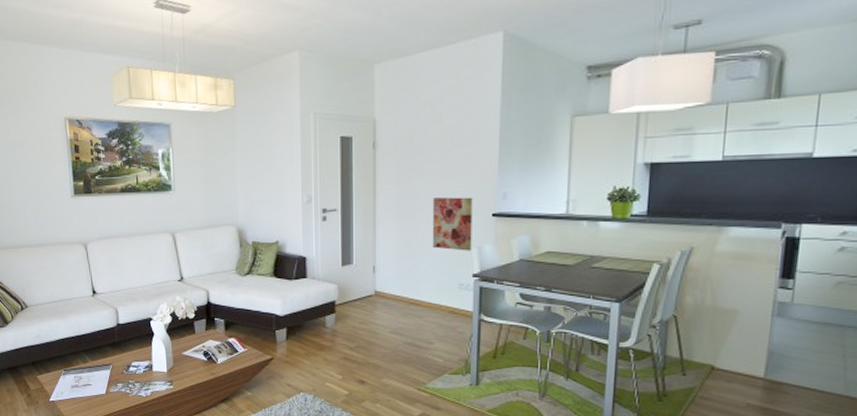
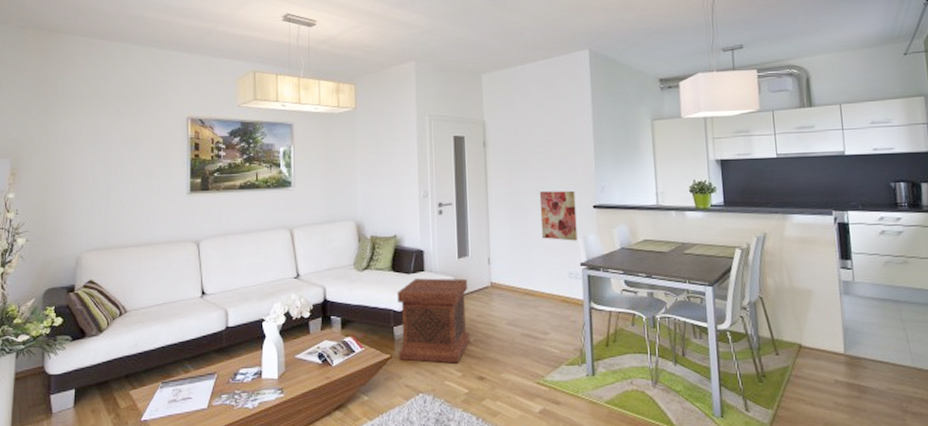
side table: none [278,285,352,367] -> present [397,278,470,364]

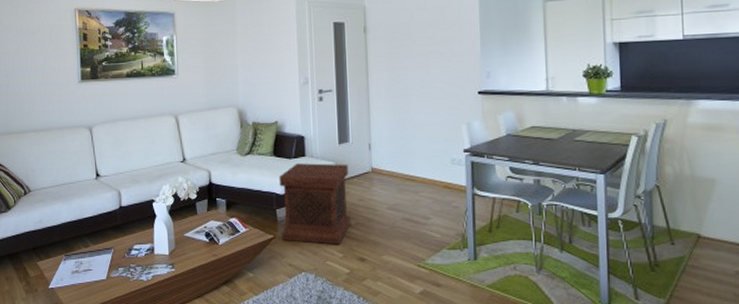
wall art: present [539,190,578,241] -> none [422,76,461,128]

